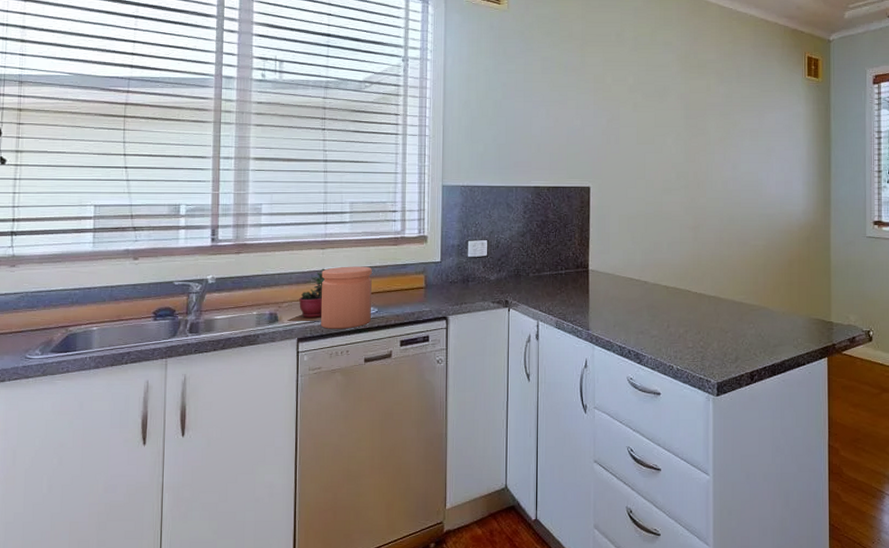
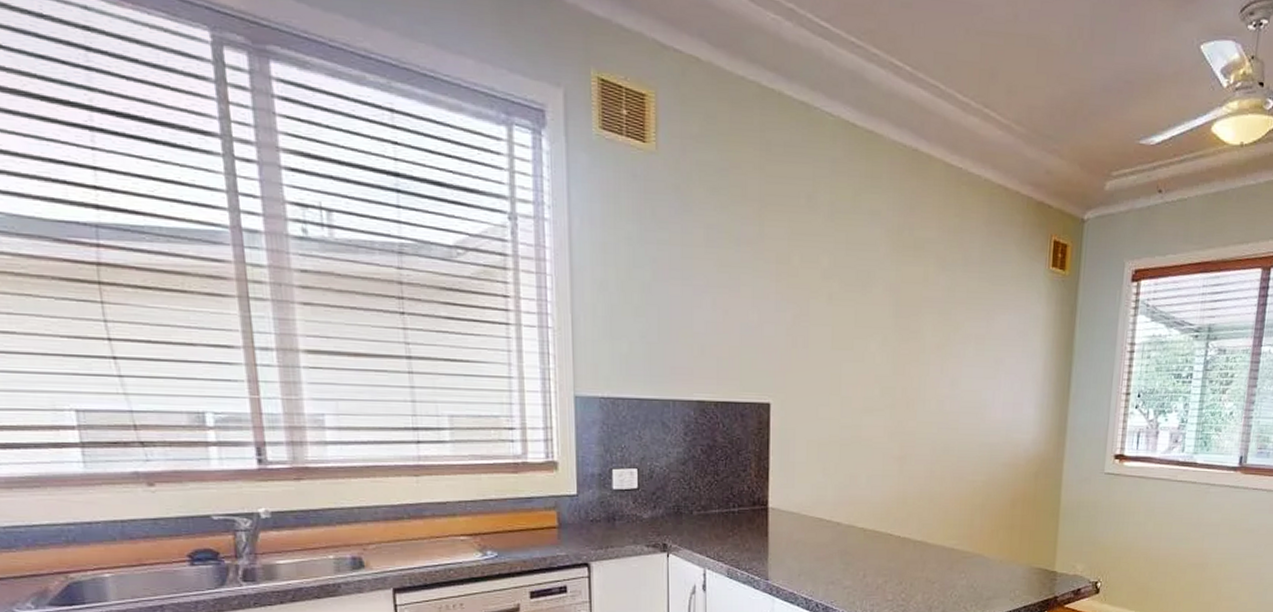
succulent plant: present [287,268,325,321] -> none [377,501,425,567]
jar: present [321,266,372,330] -> none [417,499,489,579]

